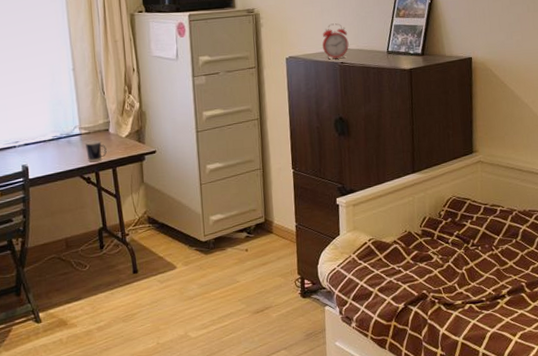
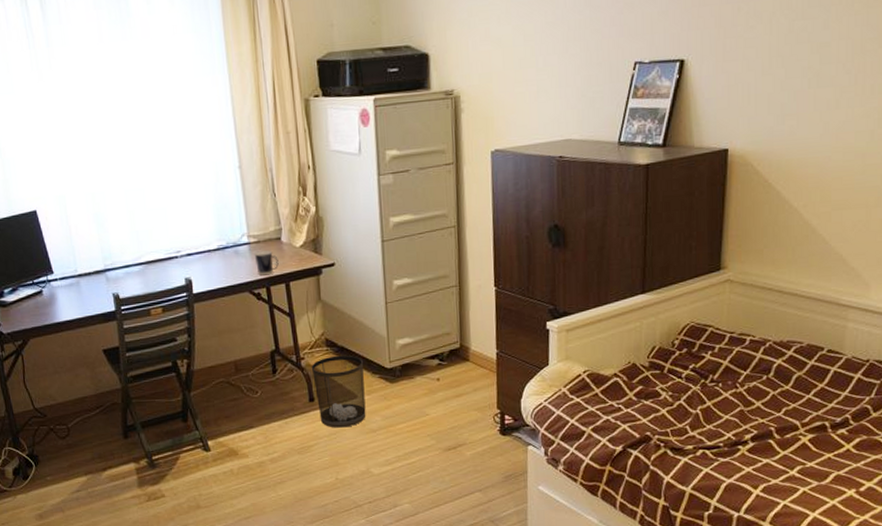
waste bin: none [135,230,184,297] -> present [311,355,366,428]
alarm clock: present [322,23,349,59] -> none [536,107,570,153]

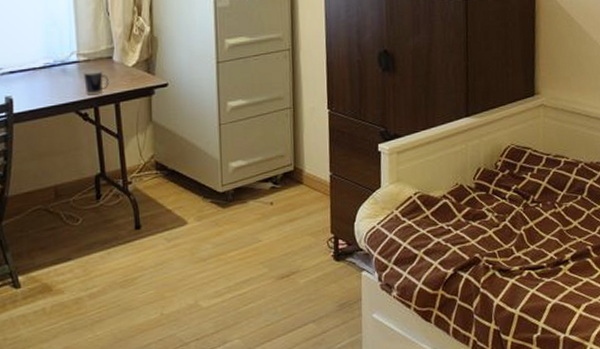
waste bin: present [311,355,366,428] -> none [138,178,196,258]

